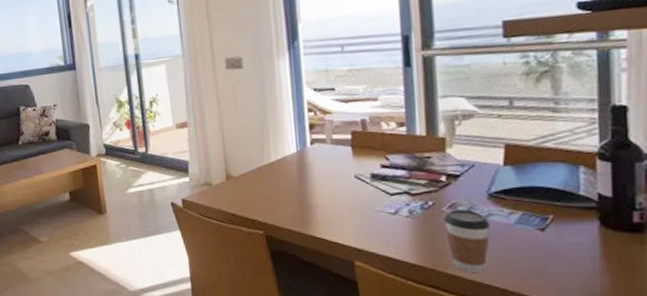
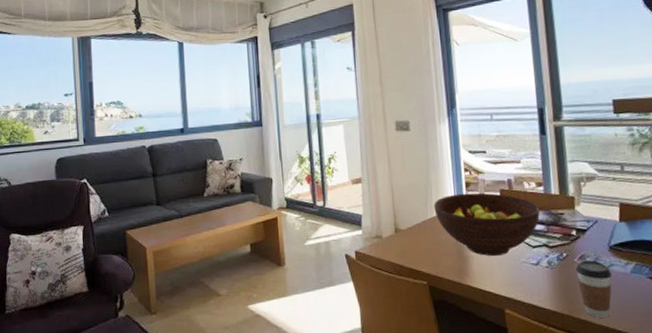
fruit bowl: none [271,135,400,204] -> present [433,192,540,256]

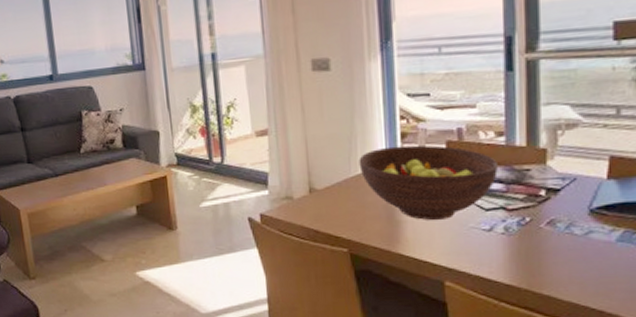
coffee cup: present [575,260,612,318] -> none [541,226,591,293]

